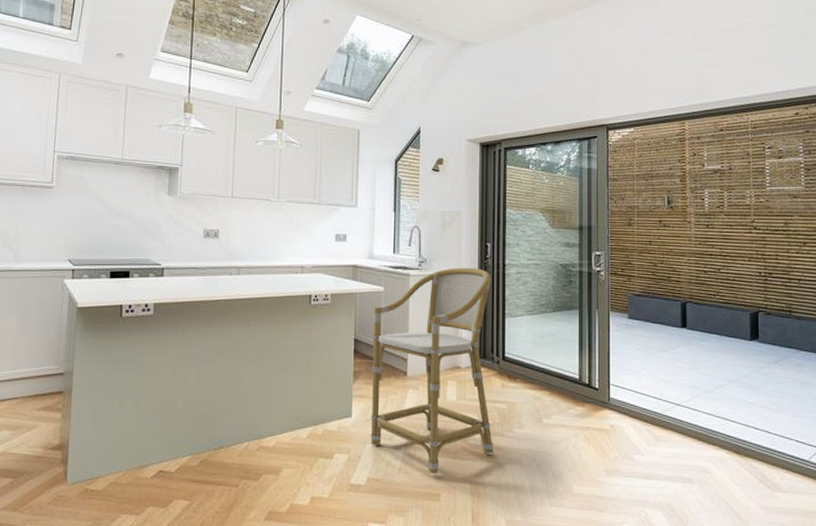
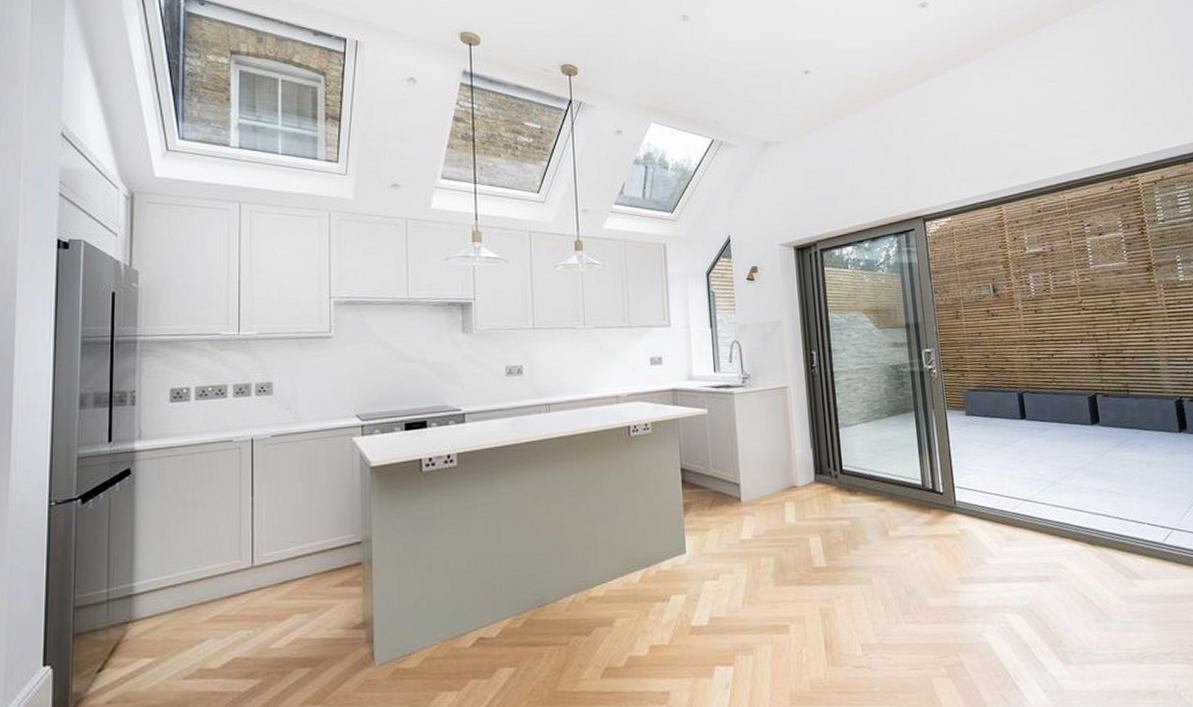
bar stool: present [370,267,494,476] -> none [699,378,842,607]

